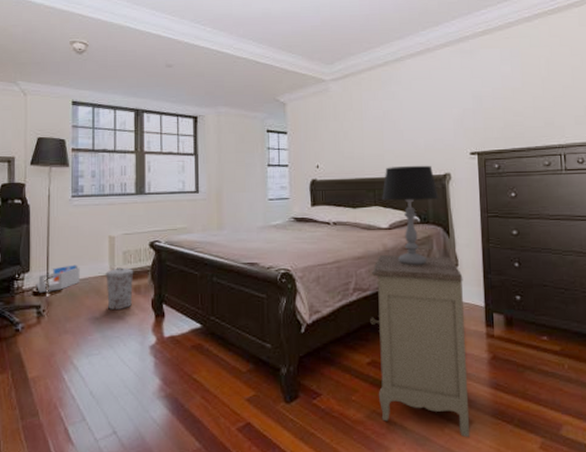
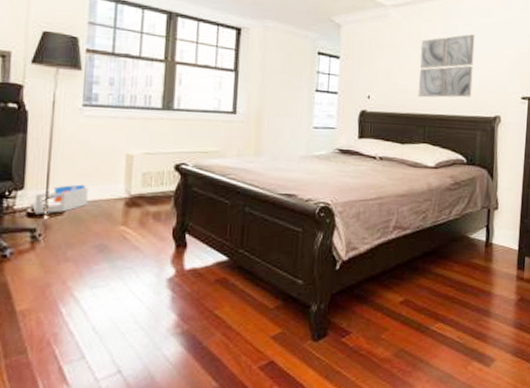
trash can: present [106,267,134,309] -> none [119,190,154,237]
wall art: none [363,97,418,163] -> present [418,34,475,98]
nightstand: present [370,255,471,438] -> none [407,194,501,375]
table lamp: present [382,165,439,266] -> none [431,104,487,207]

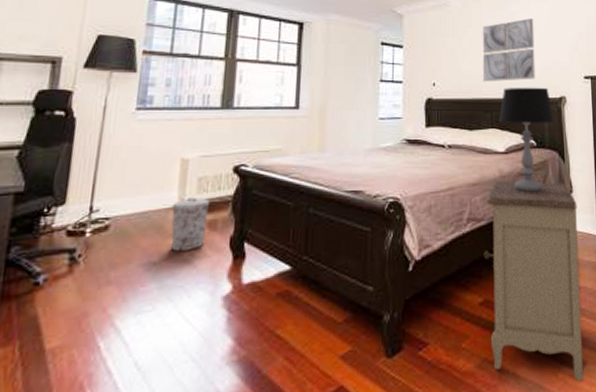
storage bin: present [31,184,88,214] -> none [72,194,138,232]
trash can: none [119,190,154,237] -> present [170,197,211,251]
nightstand: none [407,194,501,375] -> present [484,181,584,382]
table lamp: none [431,104,487,207] -> present [499,87,555,193]

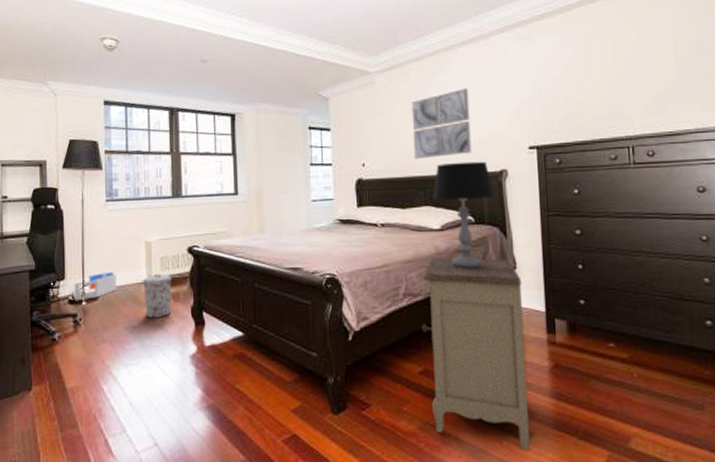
storage bin: none [72,194,138,232] -> present [71,271,117,301]

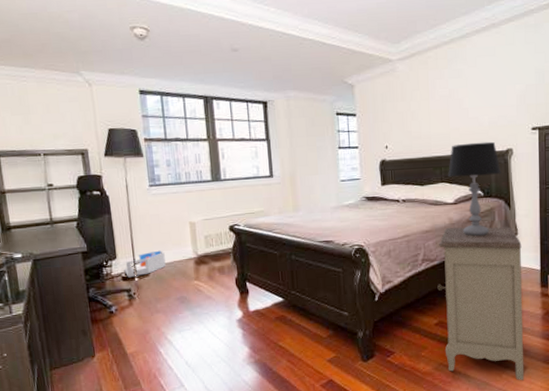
trash can: present [143,274,172,318] -> none [190,250,217,289]
wall art: present [411,88,472,160] -> none [429,75,482,141]

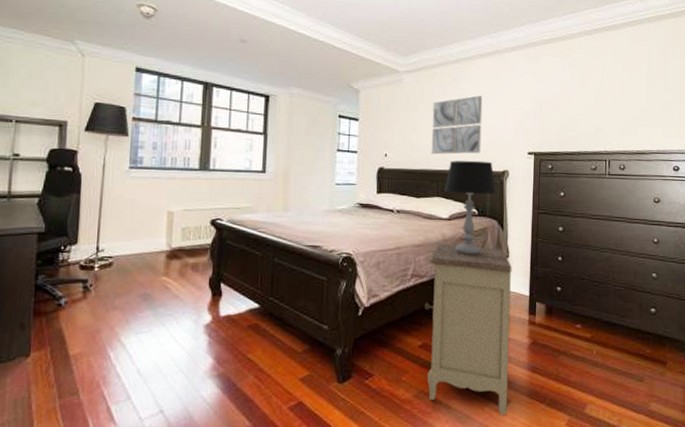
storage bin: present [124,250,166,278] -> none [83,239,134,267]
wall art: none [429,75,482,141] -> present [431,95,483,155]

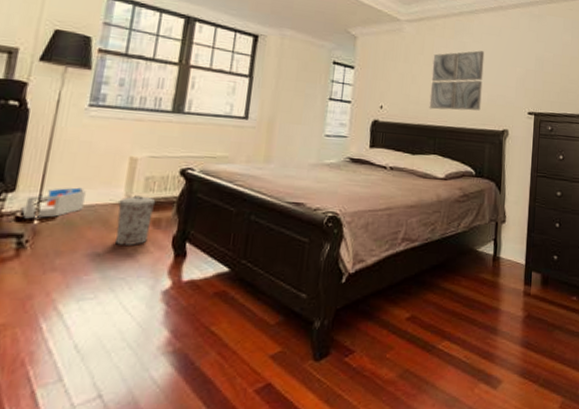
storage bin: none [83,239,134,267] -> present [21,187,86,219]
trash can: none [161,244,193,287] -> present [115,195,156,246]
nightstand: present [425,244,512,416] -> none [413,205,509,398]
table lamp: present [445,160,497,256] -> none [442,116,495,220]

